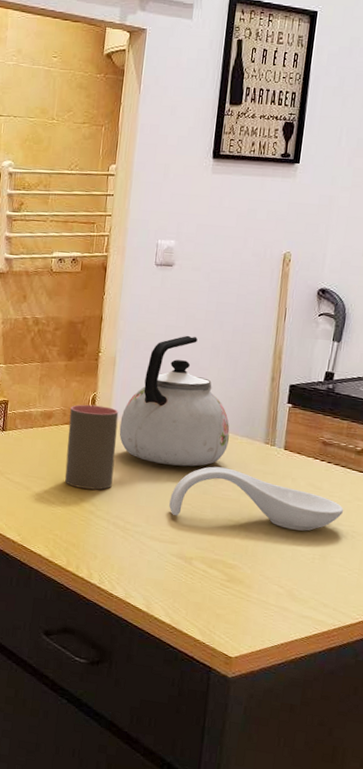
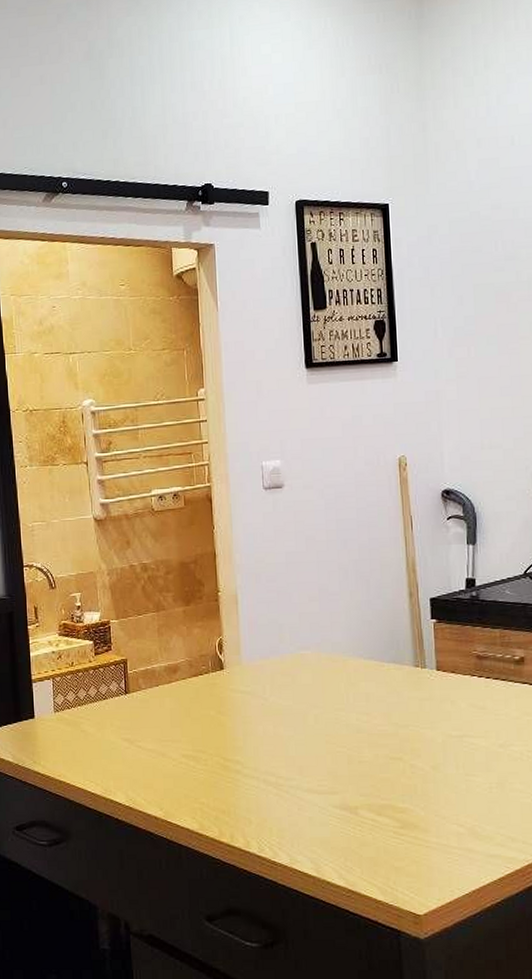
cup: present [64,404,119,490] -> none [196,650,255,746]
kettle: present [119,335,230,467] -> none [253,560,375,707]
spoon rest: present [169,466,344,531] -> none [321,700,514,761]

